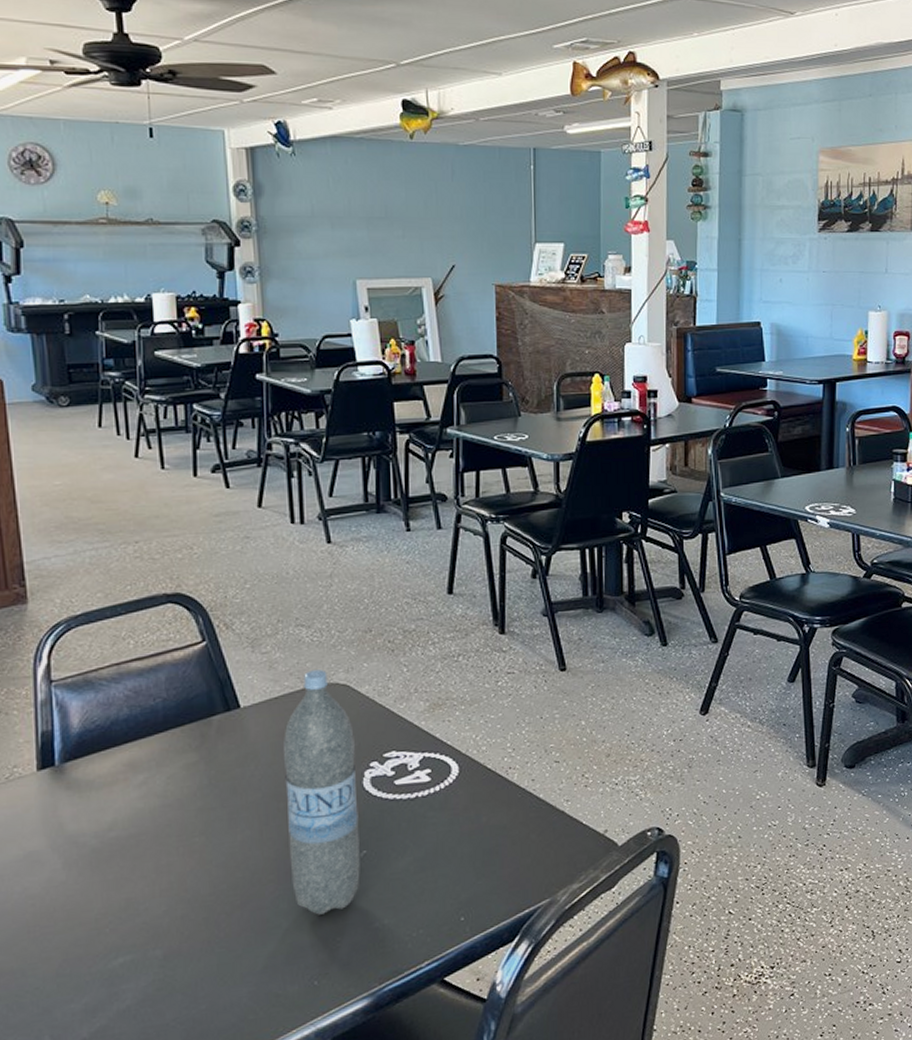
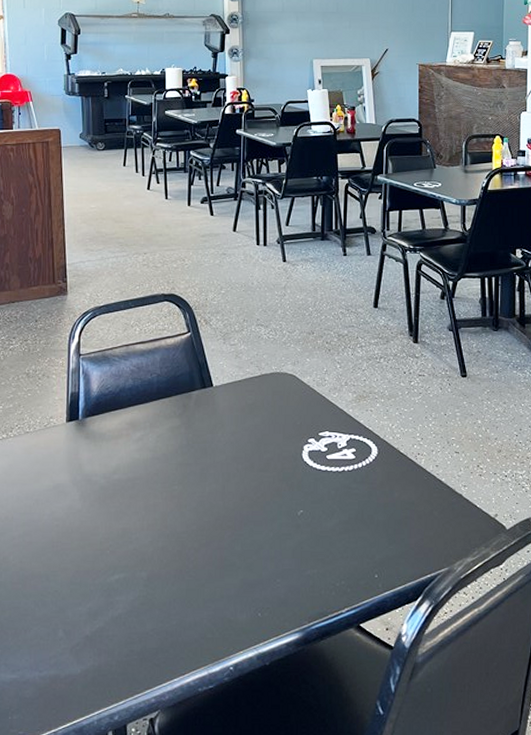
water bottle: present [283,669,360,915] -> none [243,361,298,559]

